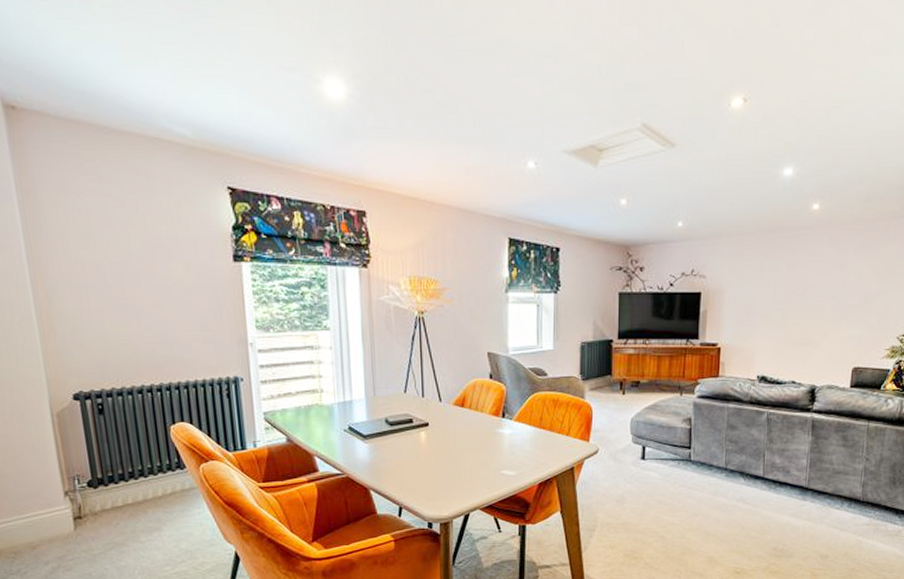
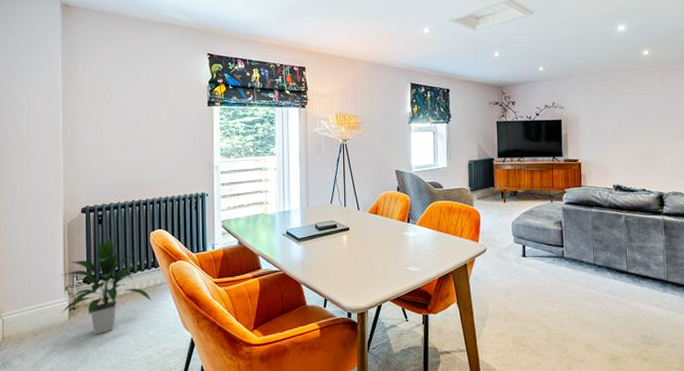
indoor plant: none [56,431,181,548] -> present [60,237,152,334]

